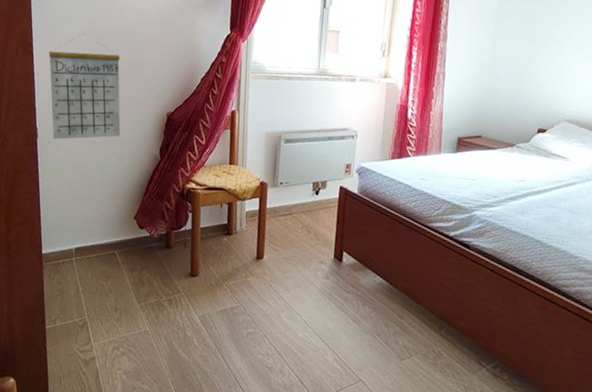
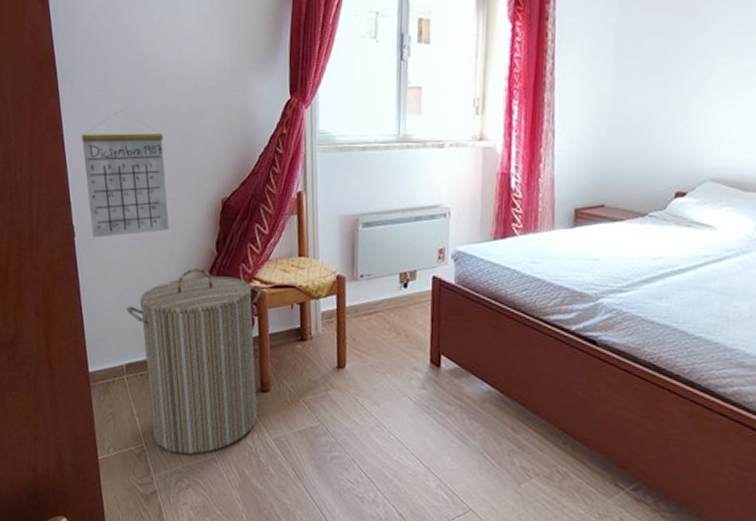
laundry hamper: none [79,169,197,327] -> present [126,268,262,455]

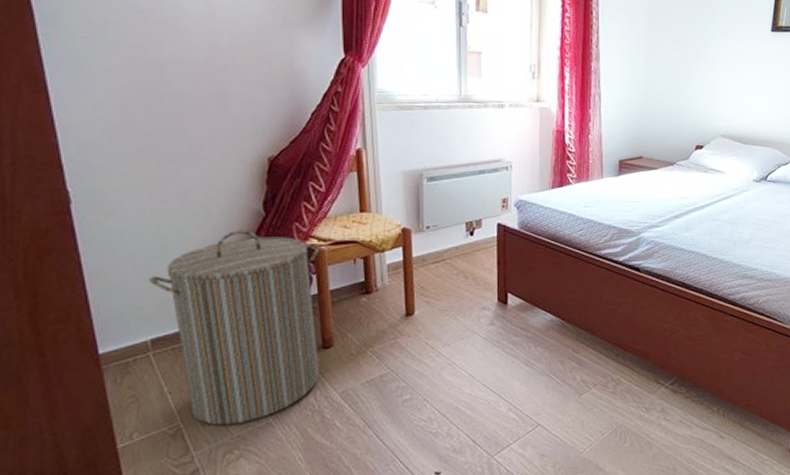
calendar: present [81,110,169,238] -> none [74,61,203,204]

